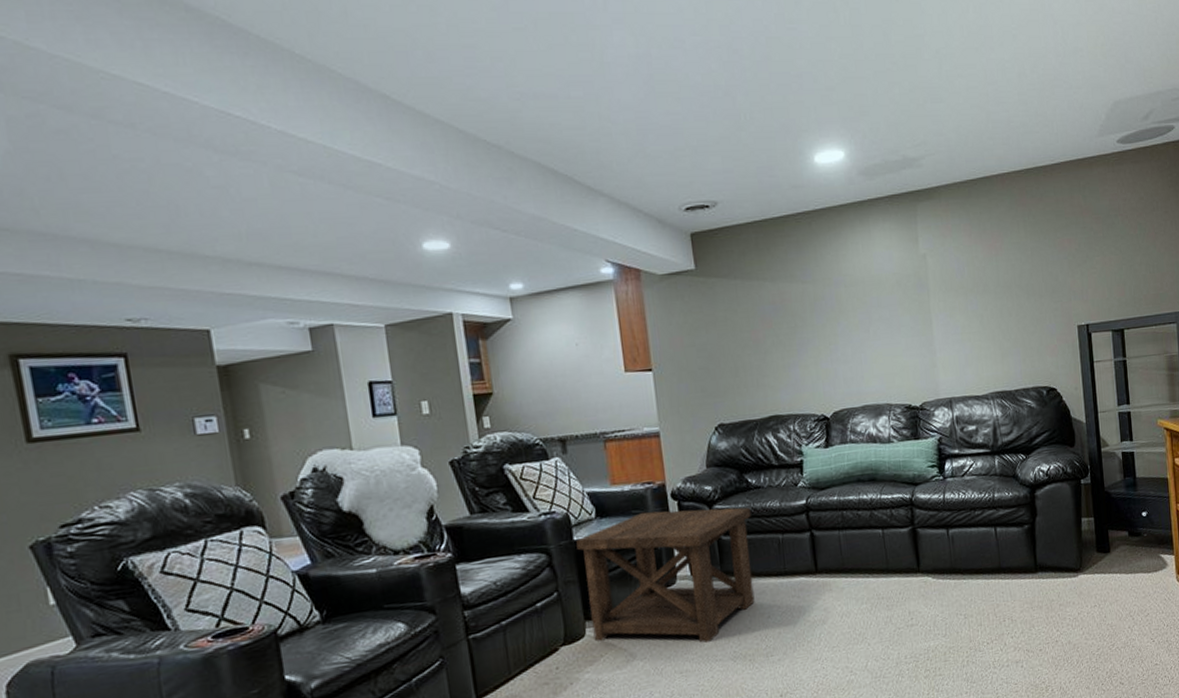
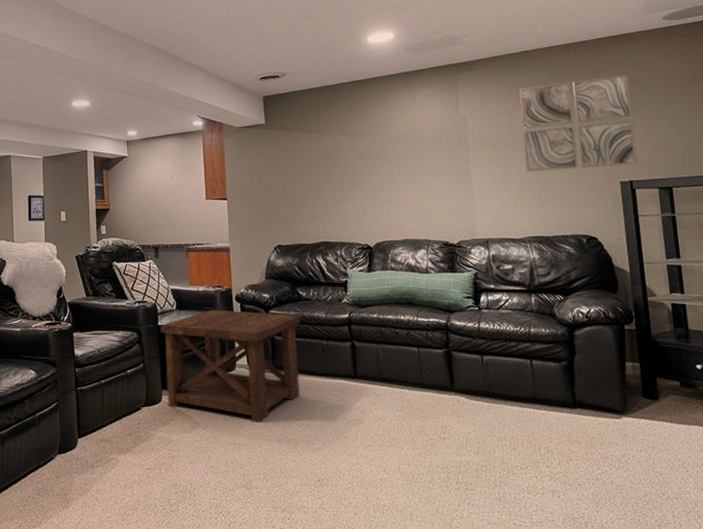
wall art: none [980,204,1093,319] -> present [519,74,638,172]

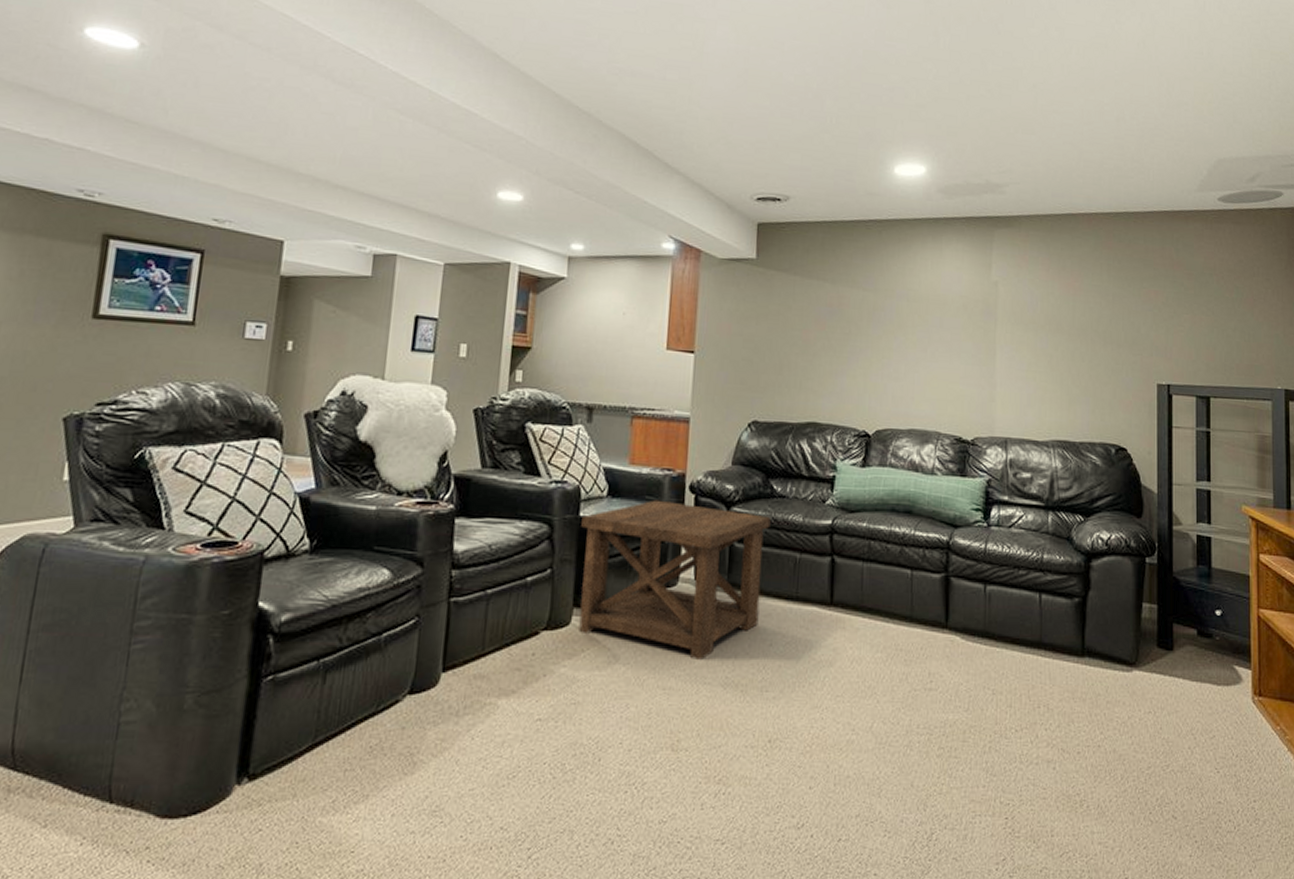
wall art: present [519,74,638,172] -> none [1058,257,1178,367]

